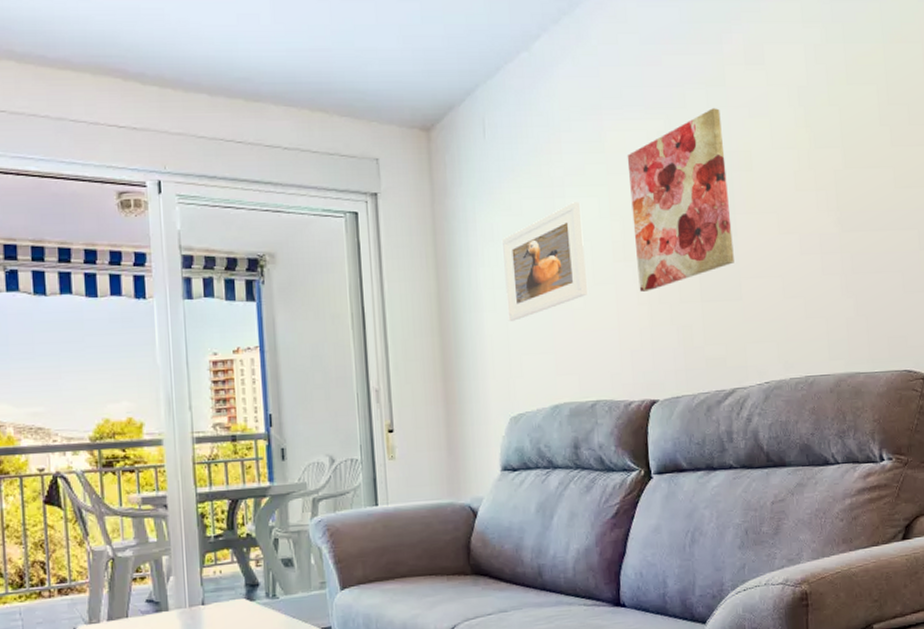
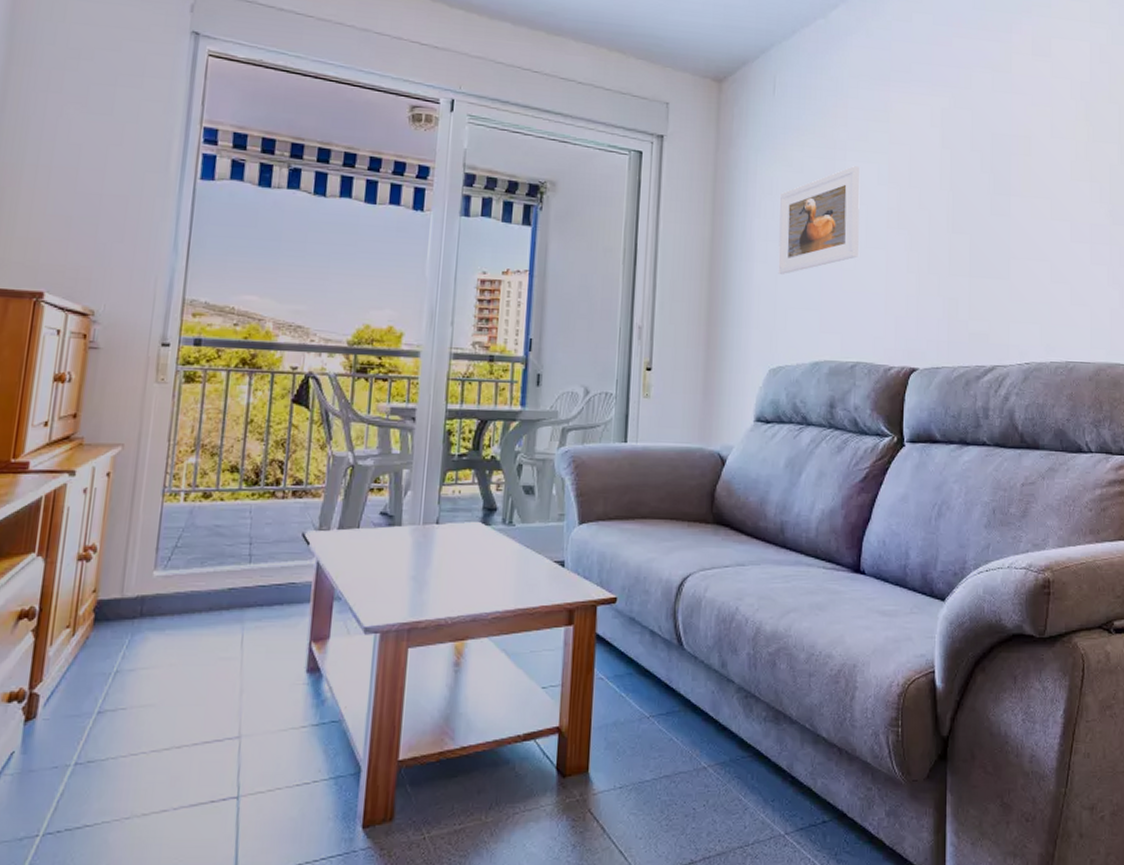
wall art: present [627,108,734,292] -> none [909,92,1006,261]

